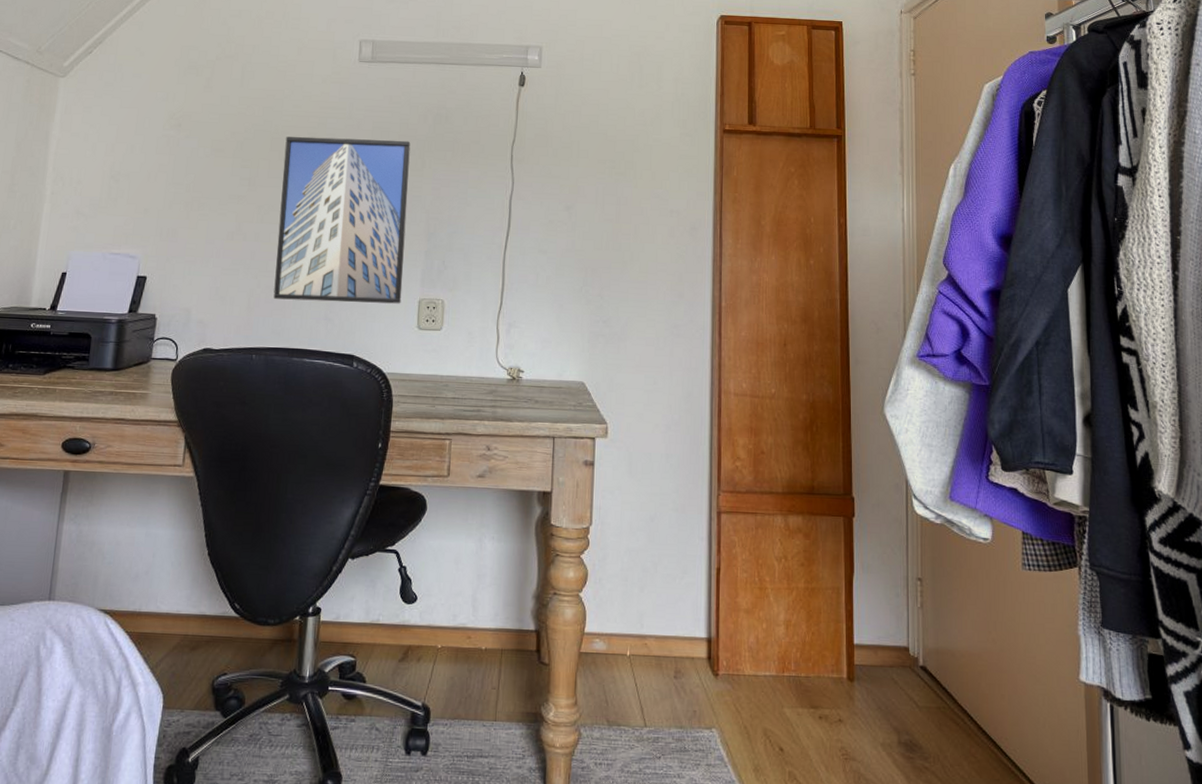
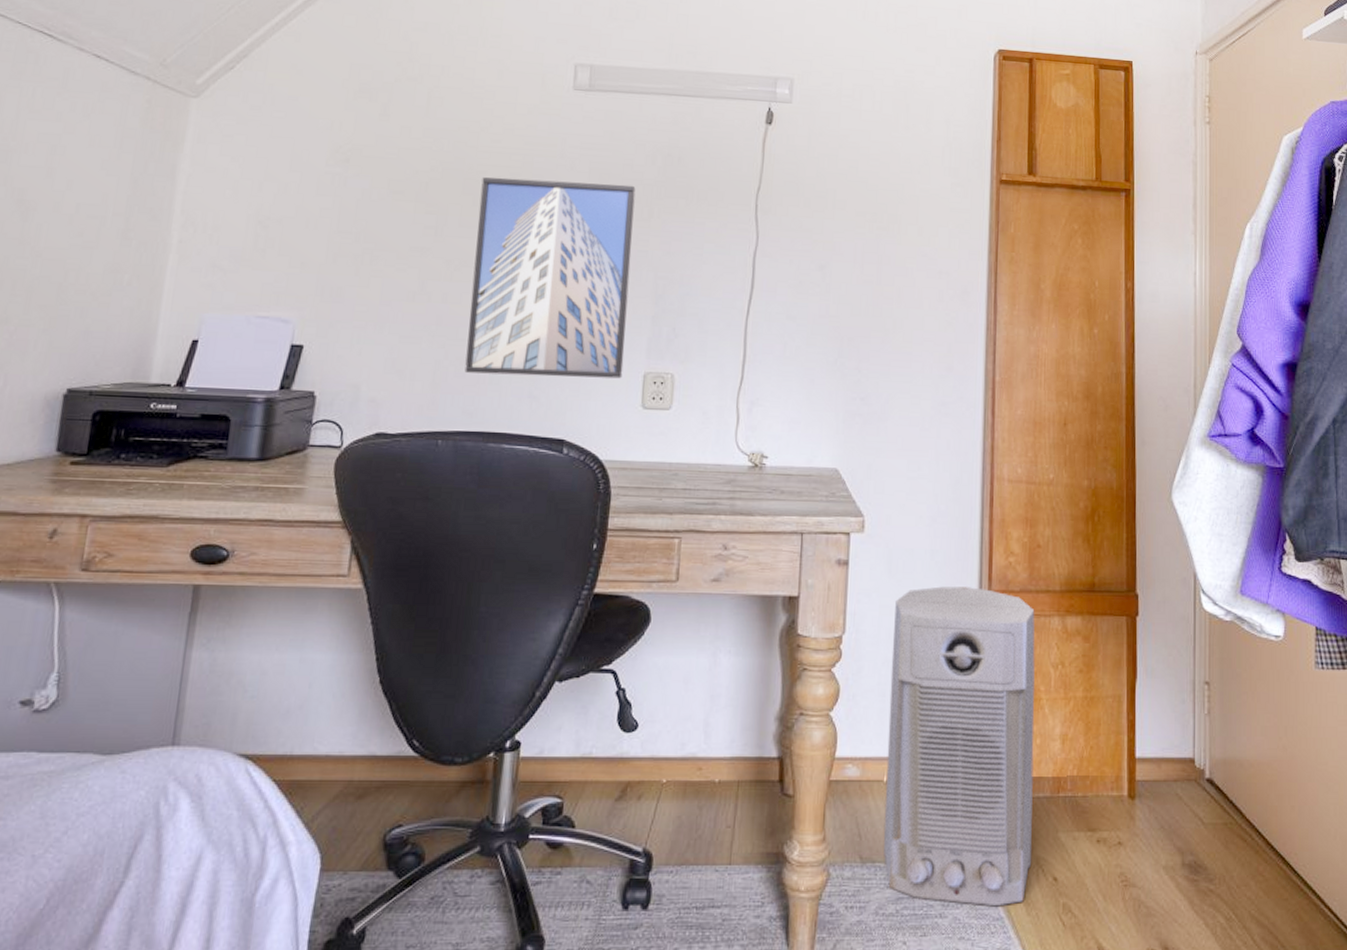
air purifier: none [627,486,761,771] -> present [883,586,1035,907]

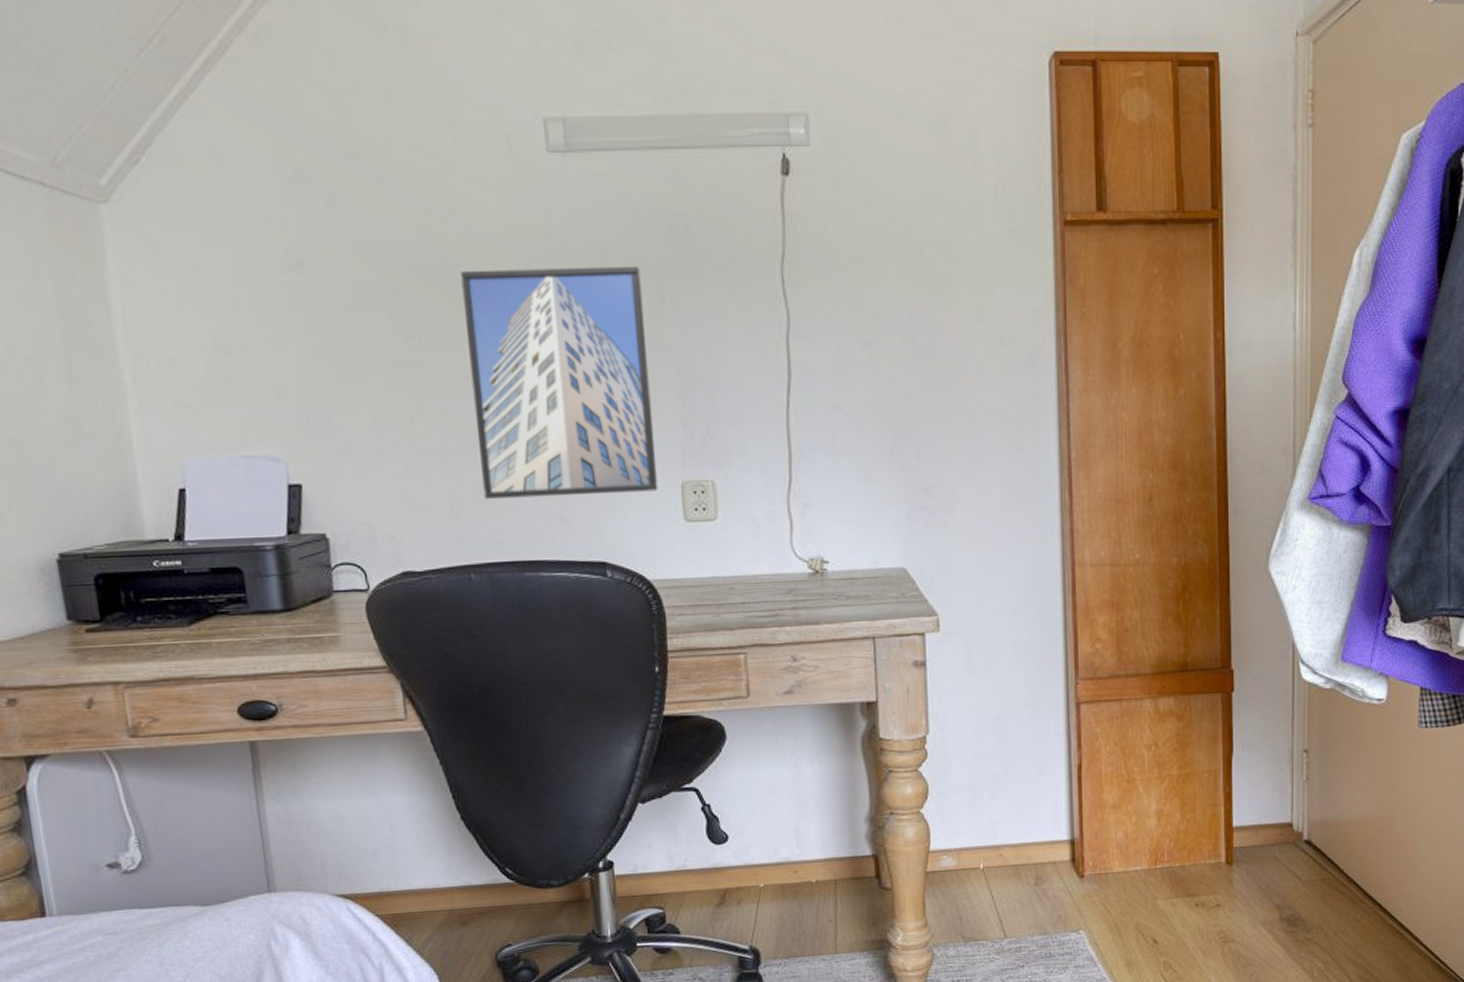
air purifier: present [883,586,1035,907] -> none [978,677,1132,970]

